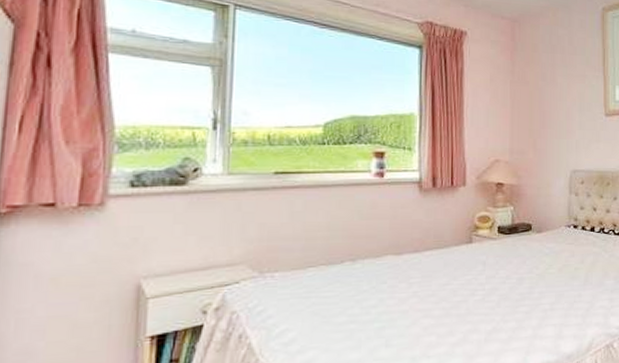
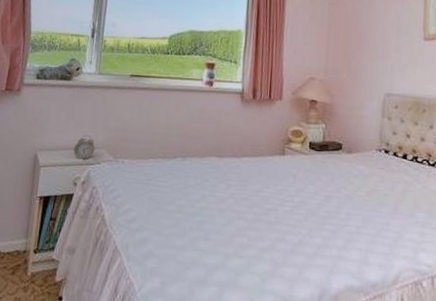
alarm clock: none [198,250,231,281] -> present [73,134,95,160]

